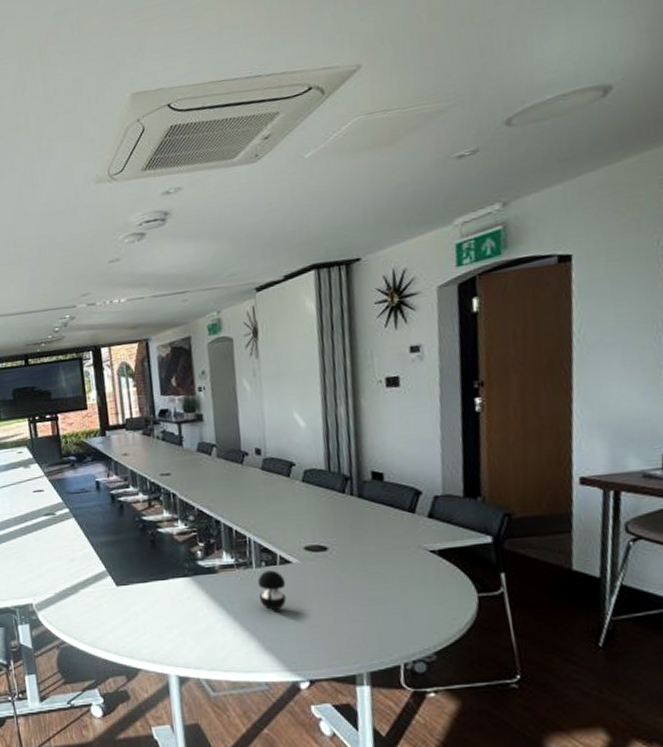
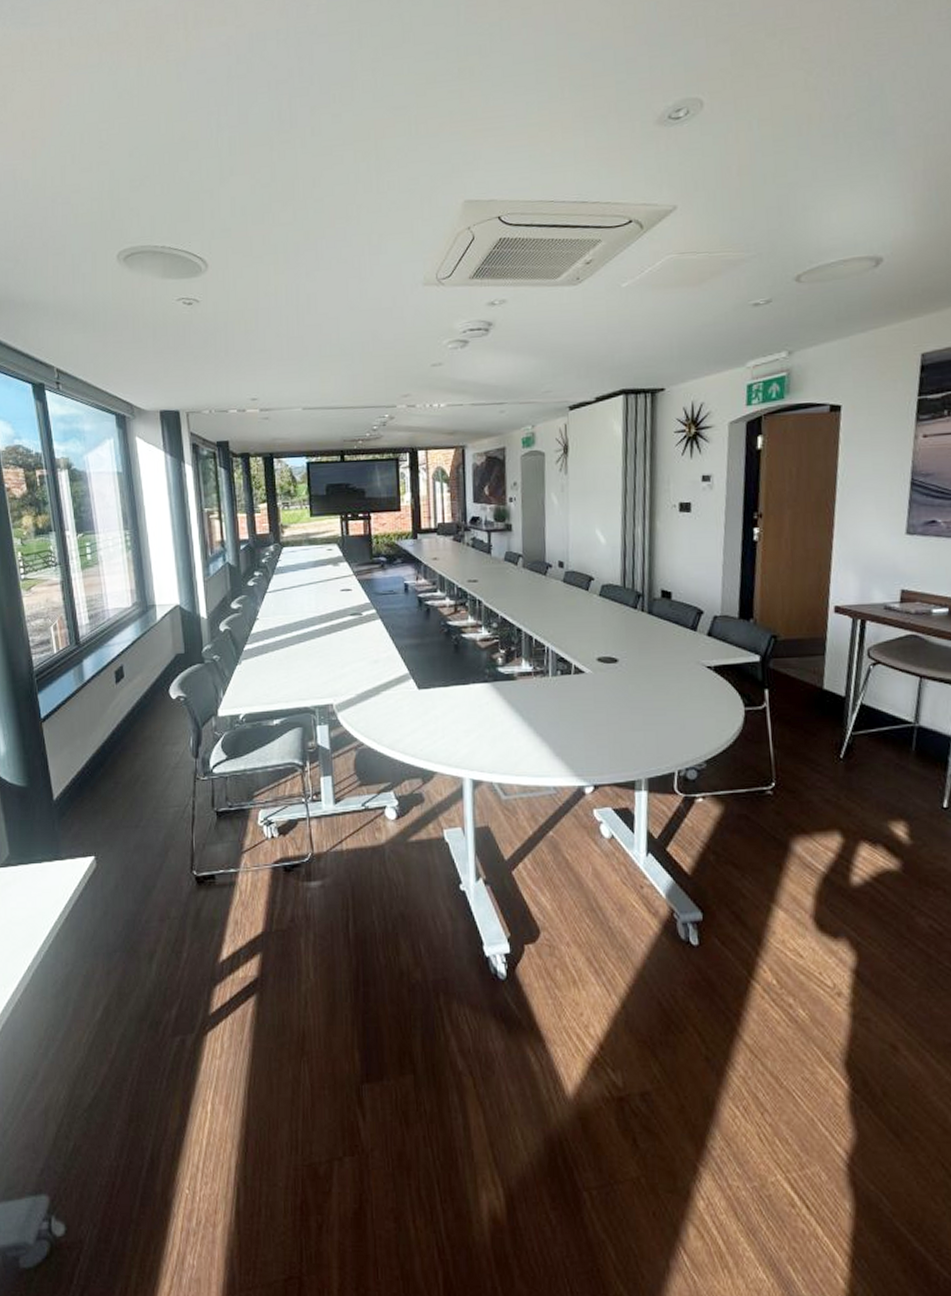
speaker: present [258,570,287,611] -> none [553,679,578,719]

